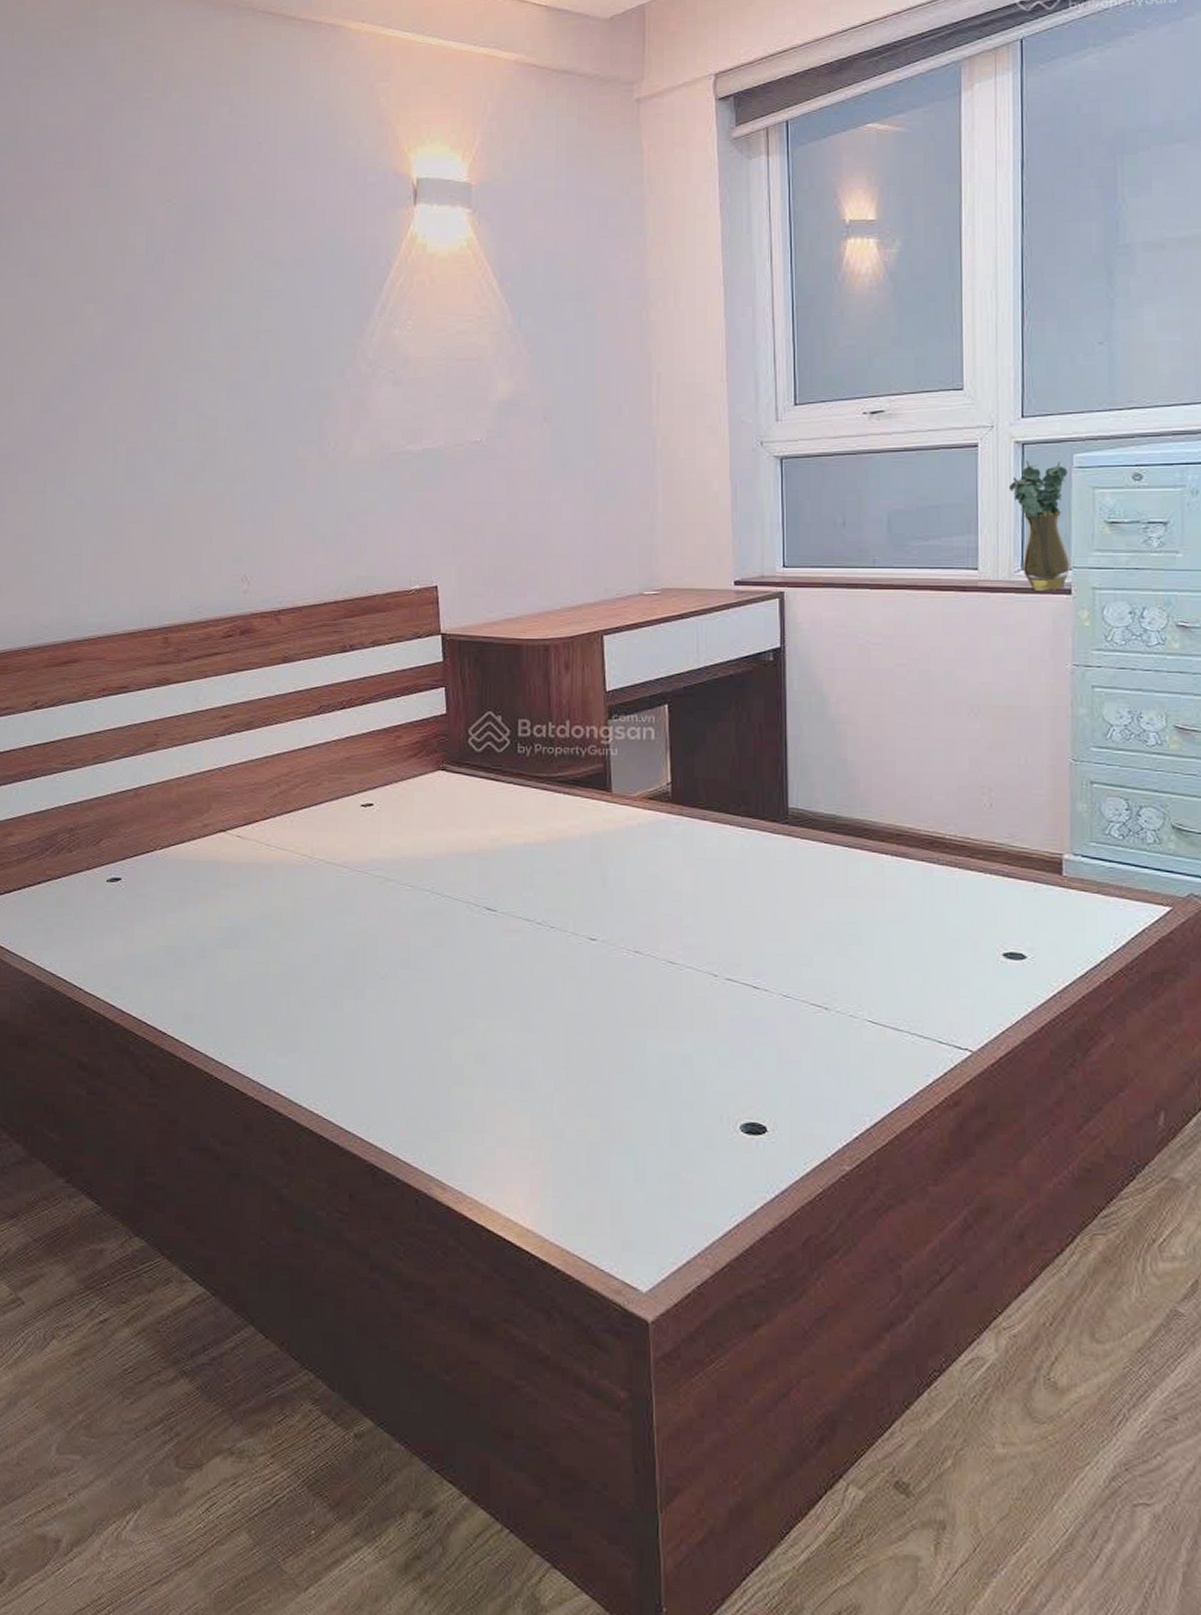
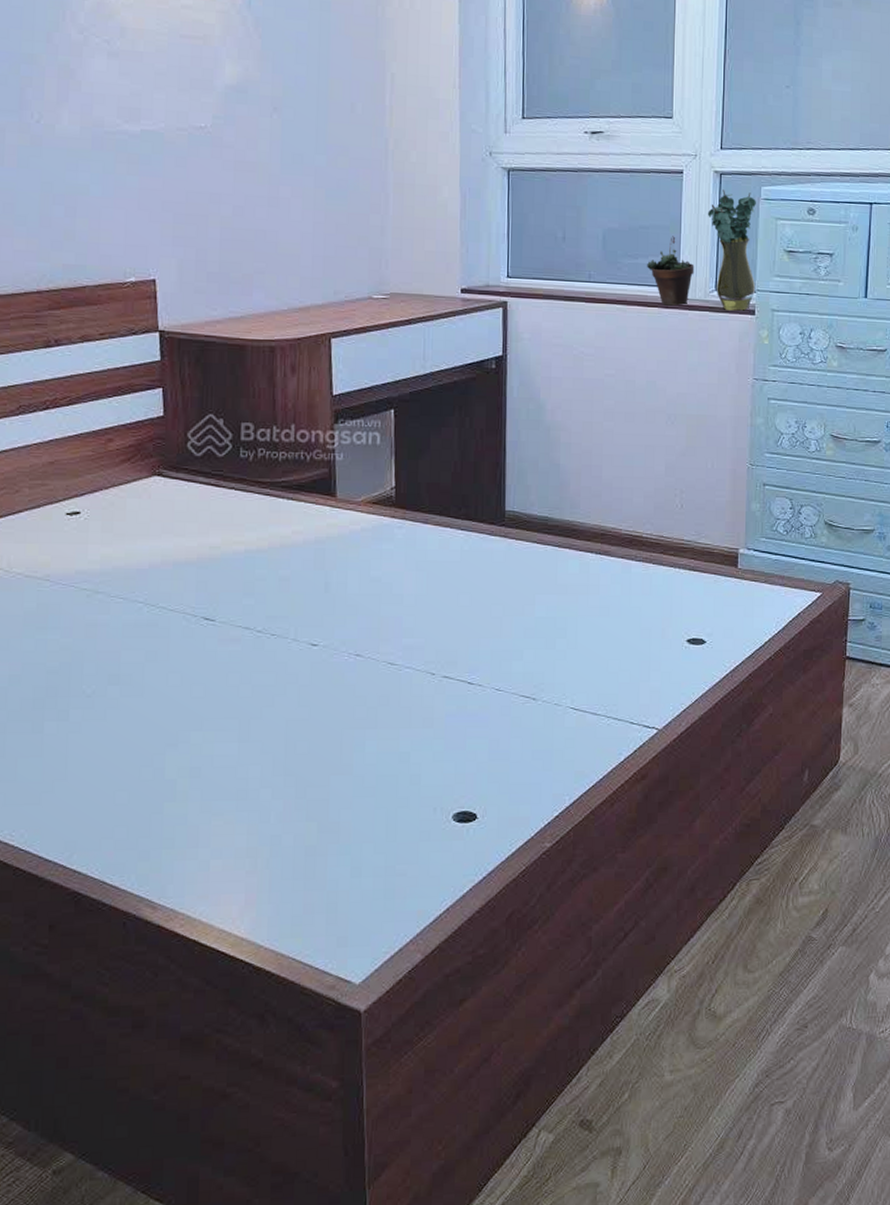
succulent plant: none [938,514,996,589] -> present [646,236,695,306]

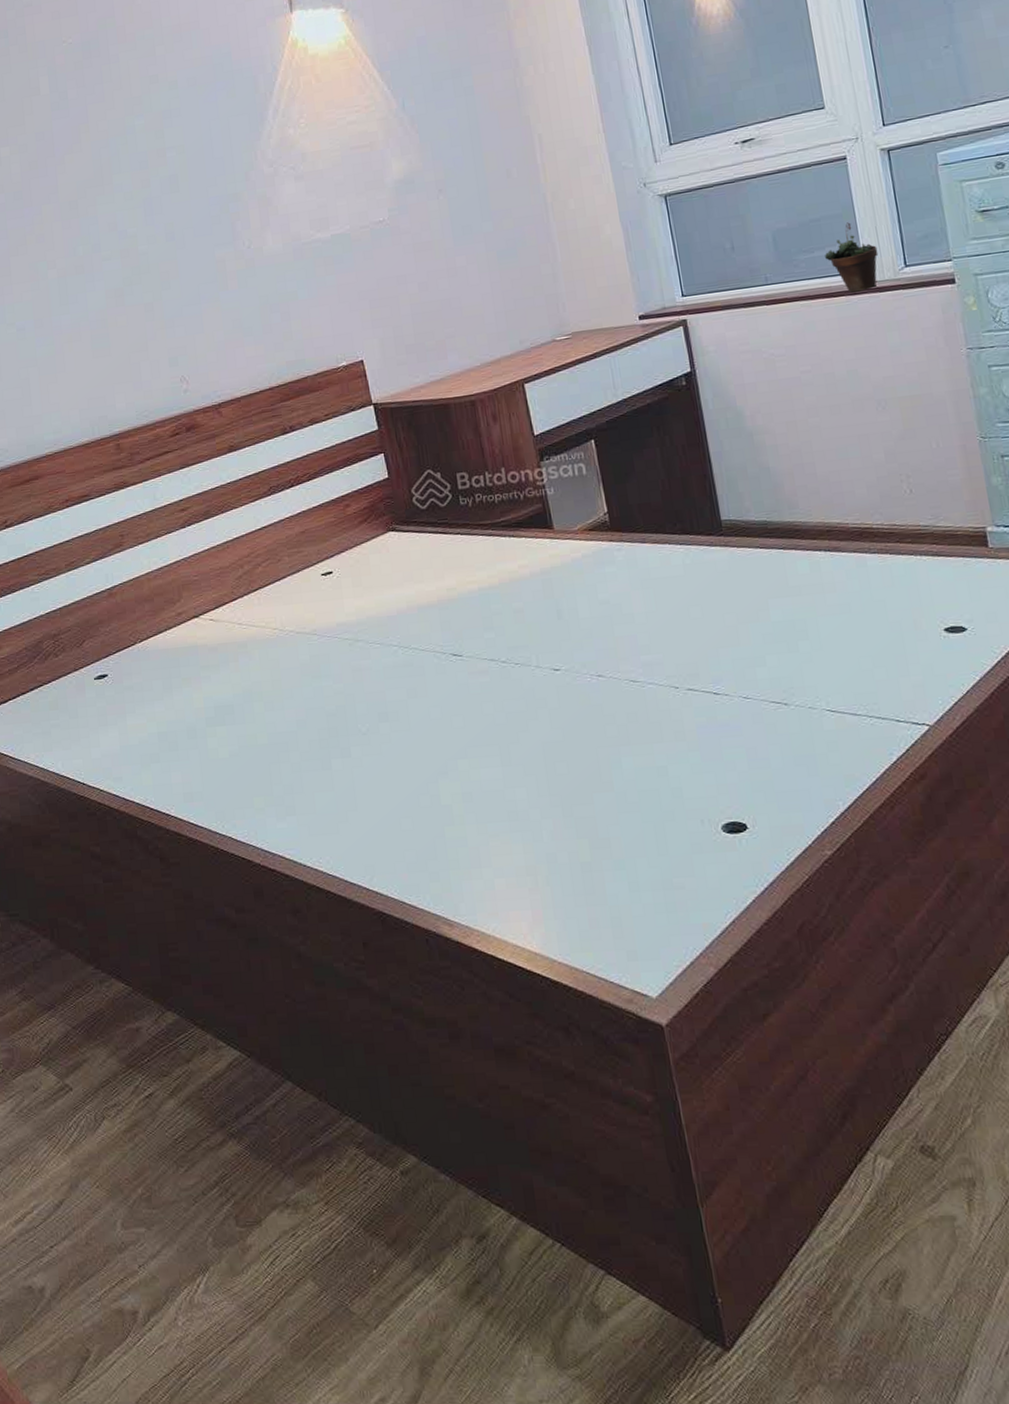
vase: present [707,189,756,312] -> none [881,161,951,286]

